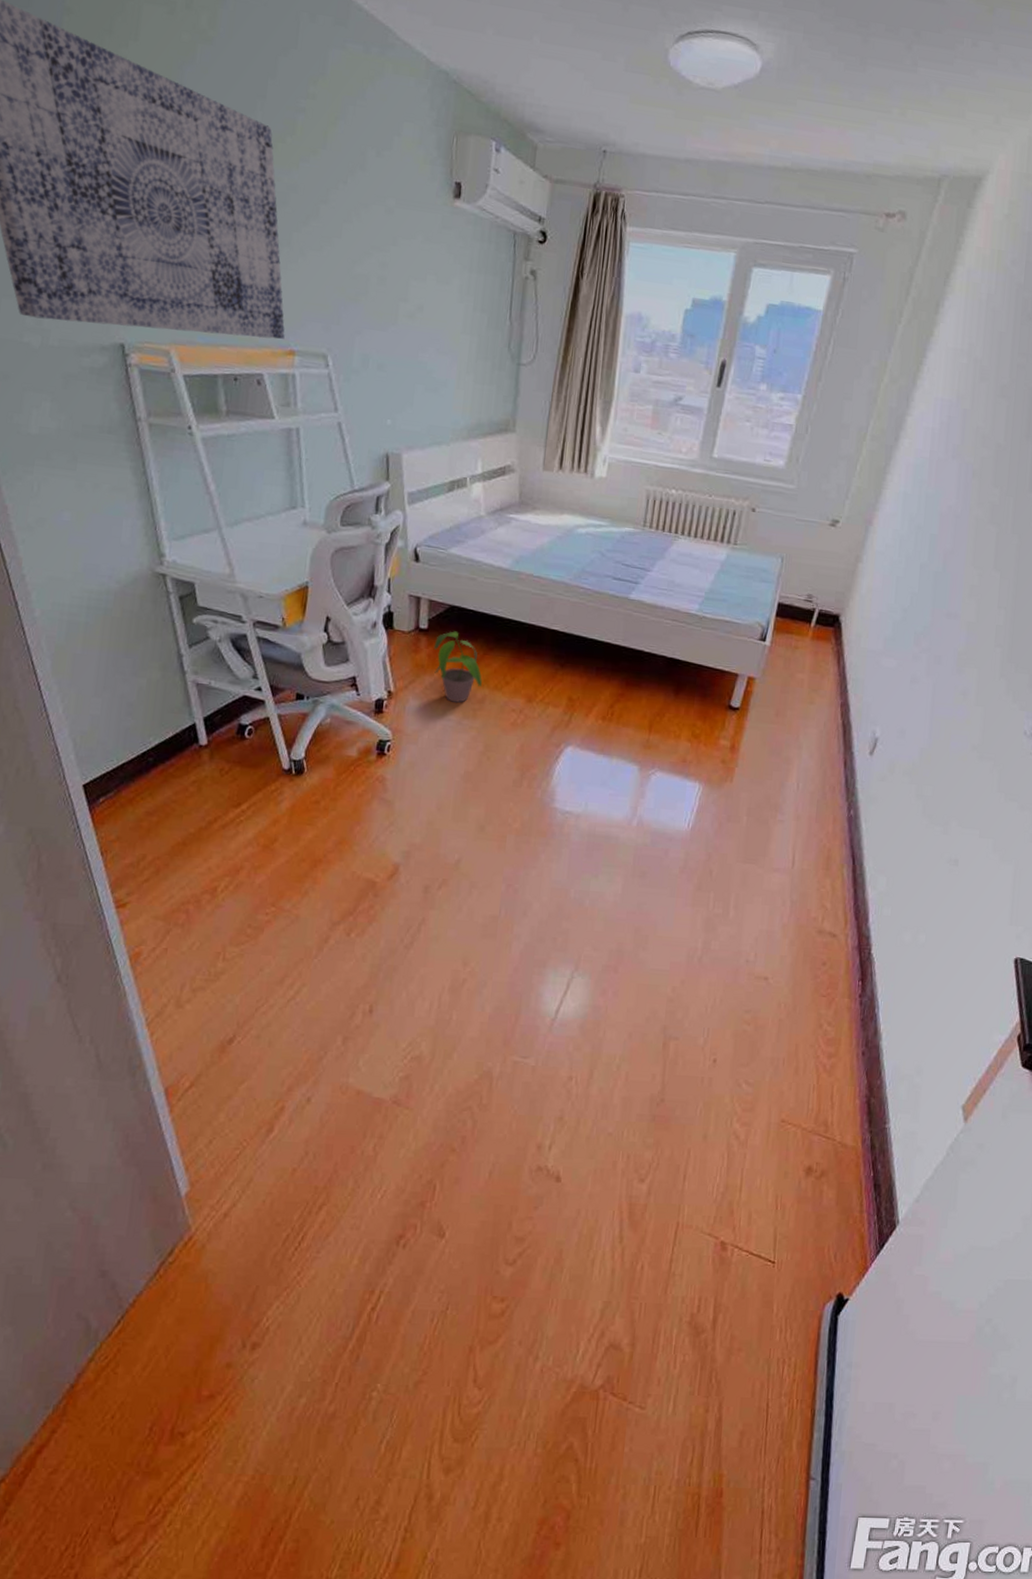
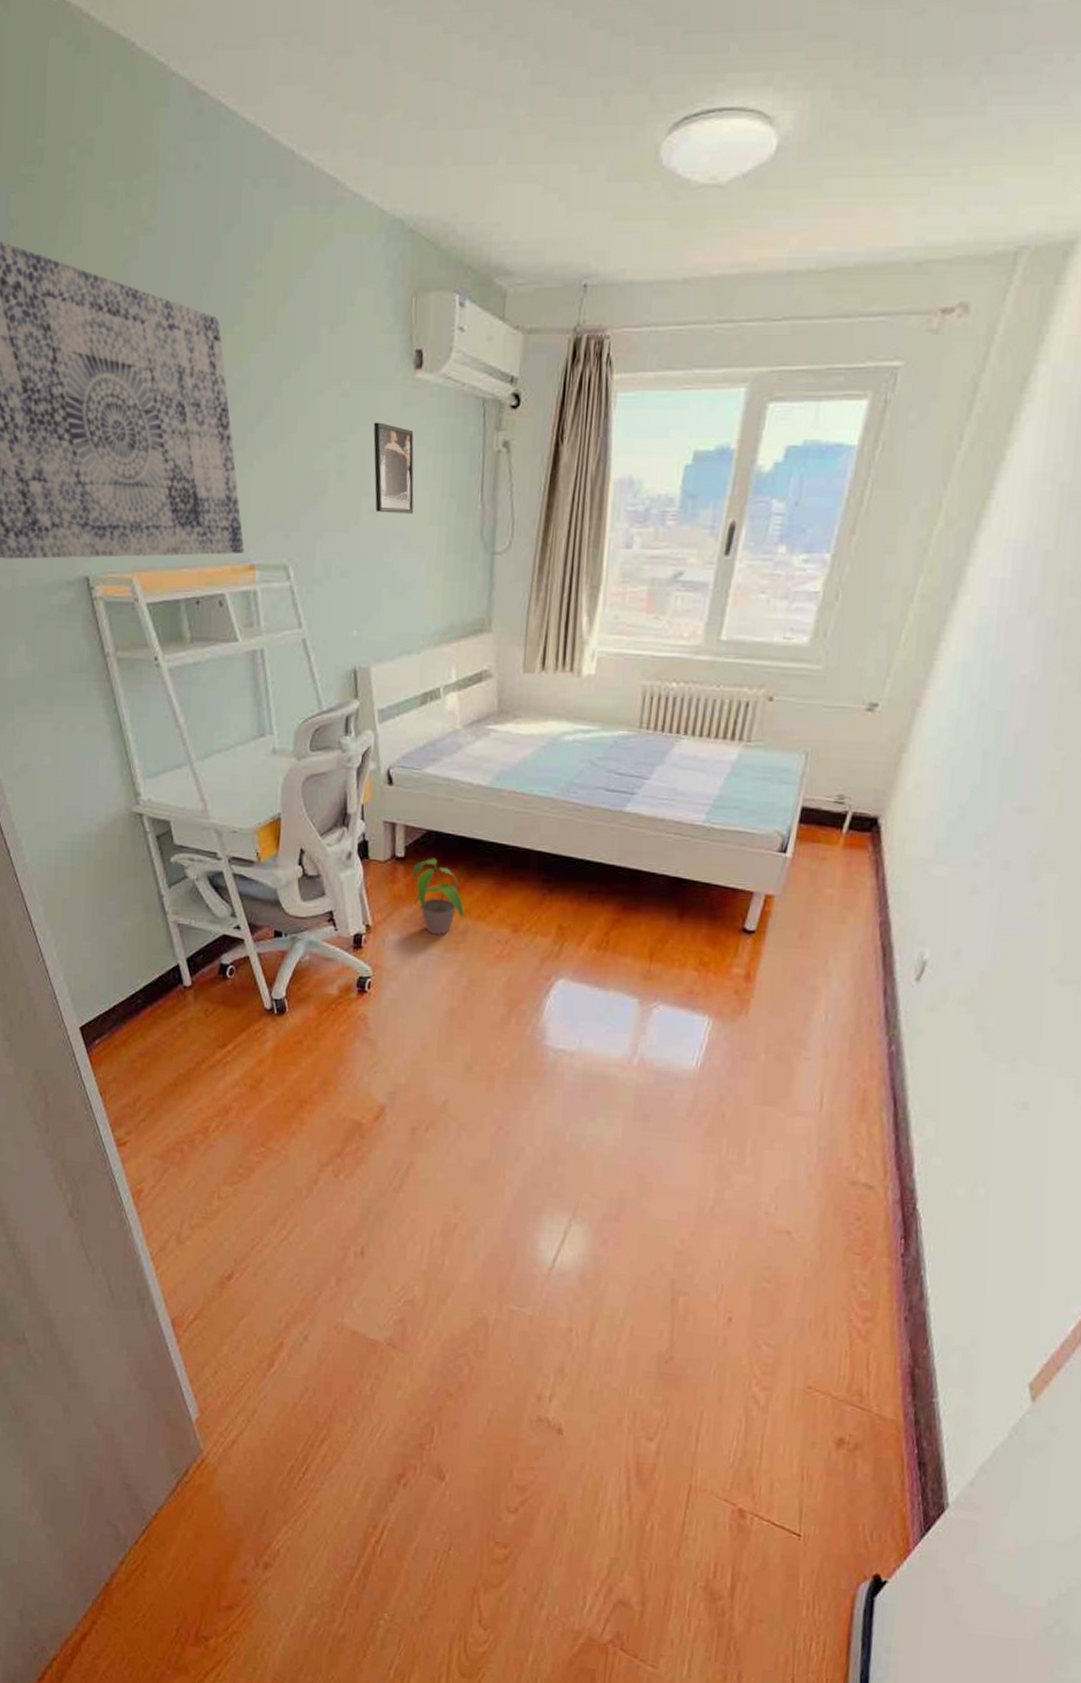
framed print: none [412,238,451,322] -> present [373,422,414,514]

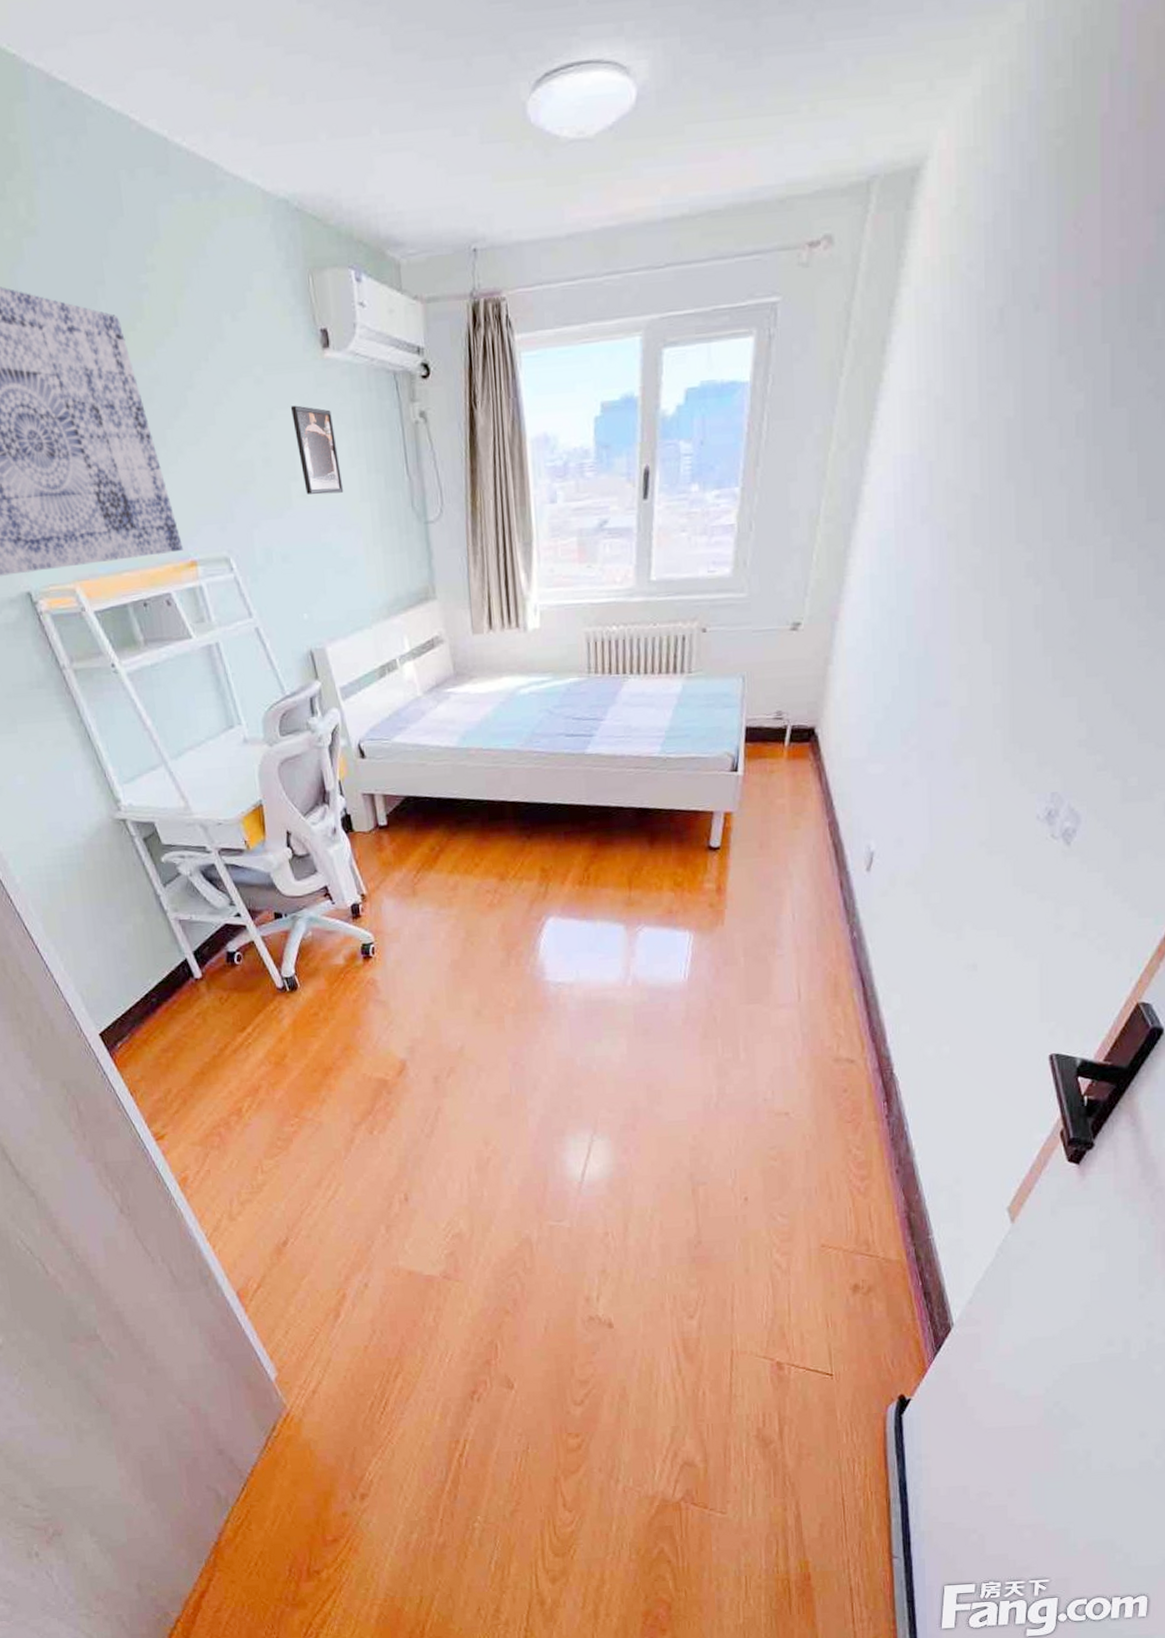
potted plant: present [411,858,464,936] -> none [396,822,452,895]

